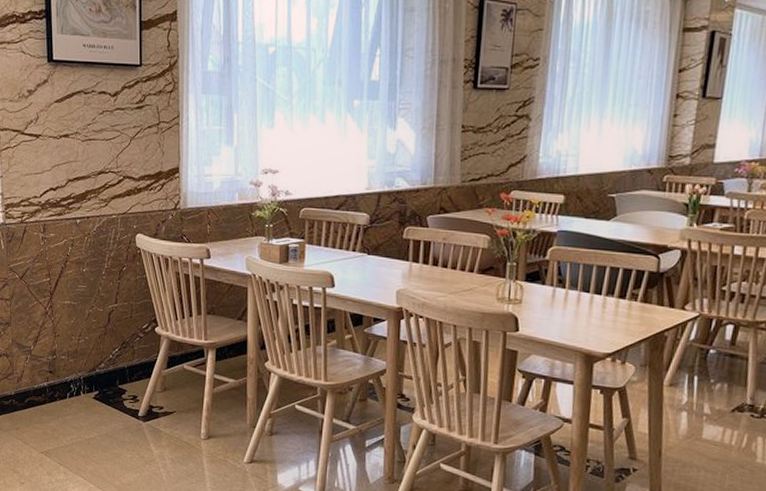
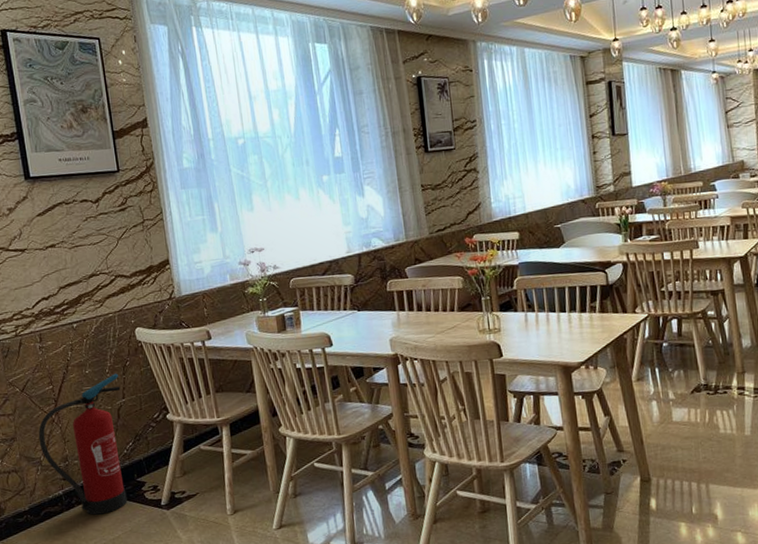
fire extinguisher: none [31,276,114,414] -> present [38,373,128,515]

